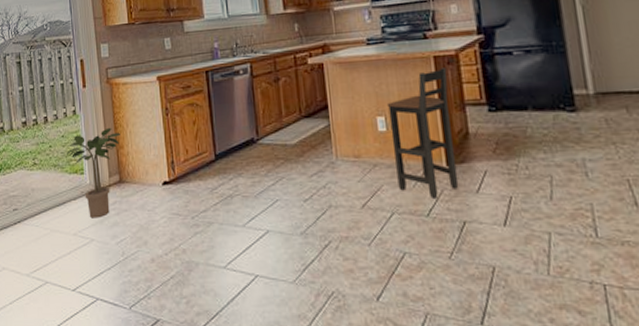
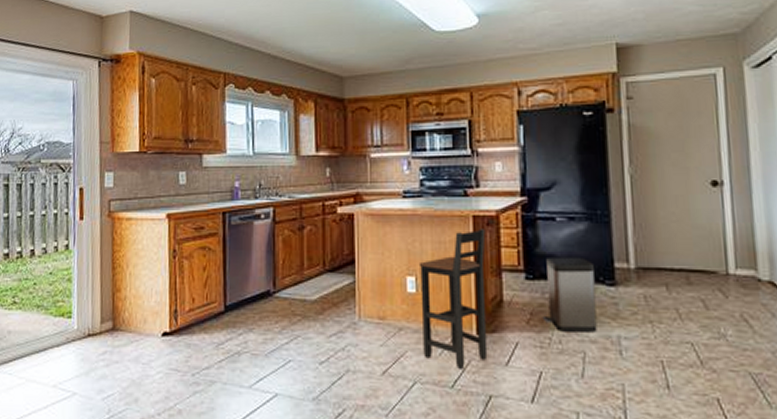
potted plant: present [66,127,120,219] -> none [52,267,118,369]
pedal bin: none [507,87,562,158] -> present [542,257,597,332]

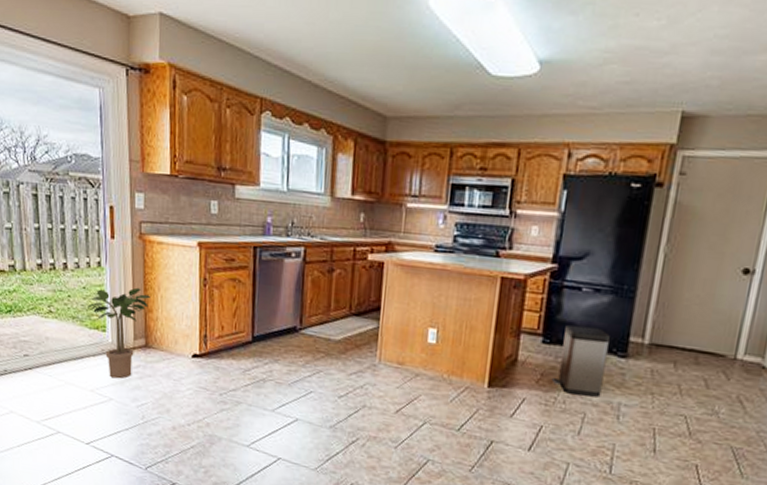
potted plant: none [52,267,118,369] -> present [86,287,150,379]
bar stool: present [418,229,488,371] -> none [436,290,512,417]

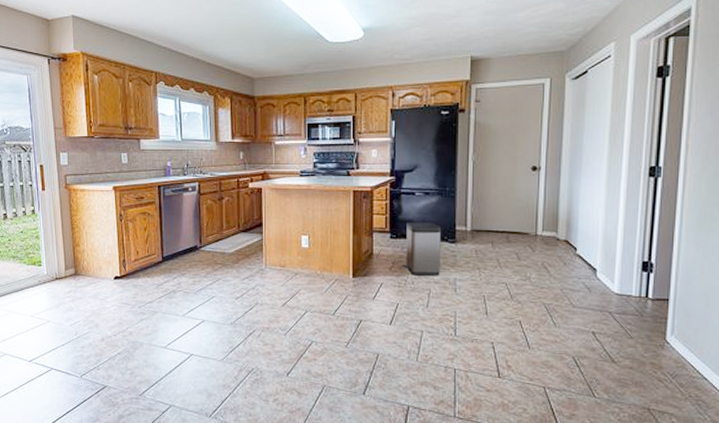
potted plant: present [86,287,150,379] -> none [24,227,77,304]

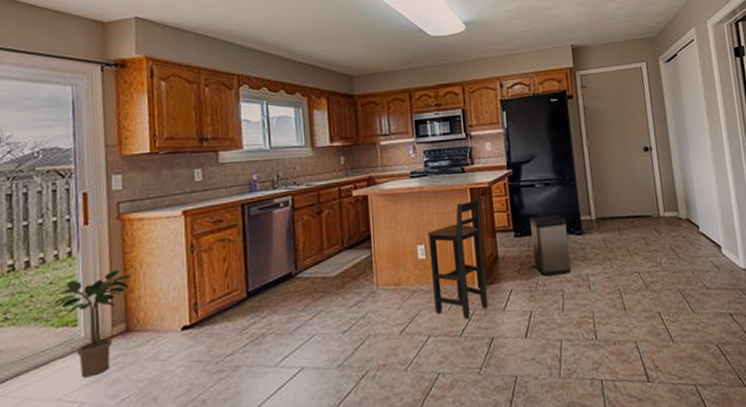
potted plant: none [24,227,77,304] -> present [53,269,131,378]
bar stool: none [311,200,362,303] -> present [427,198,489,320]

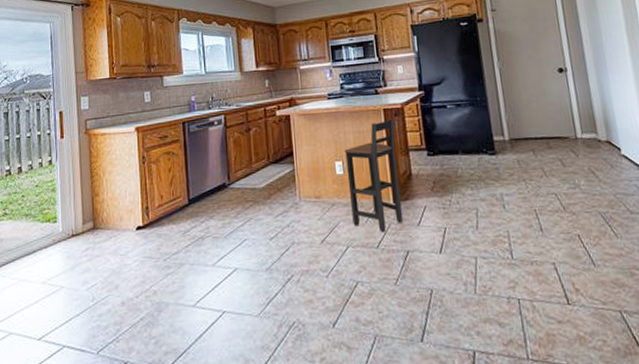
potted plant: present [53,269,131,378] -> none [39,176,96,266]
pedal bin: present [529,214,571,276] -> none [442,134,485,195]

